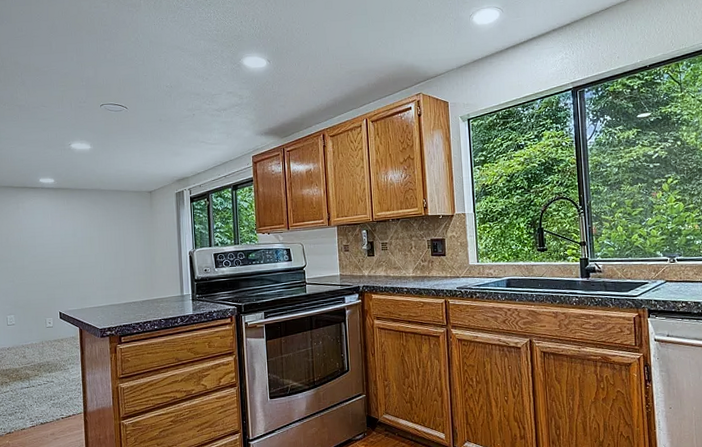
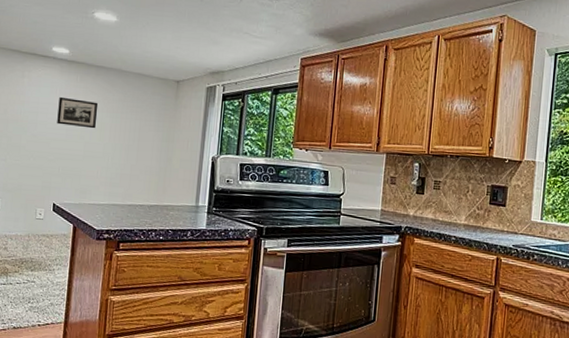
picture frame: none [51,220,87,244] -> present [57,96,99,129]

